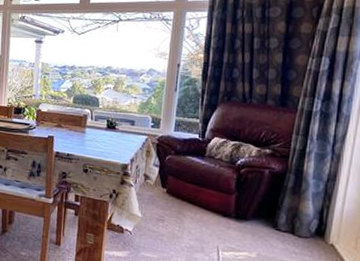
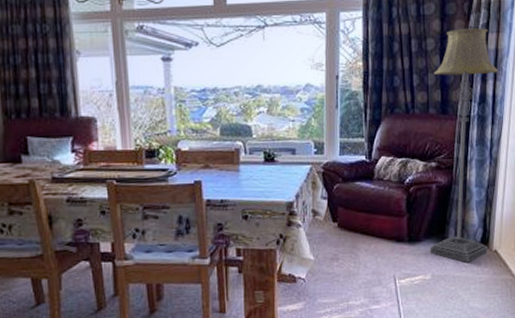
floor lamp: none [257,31,348,250] -> present [429,28,499,263]

